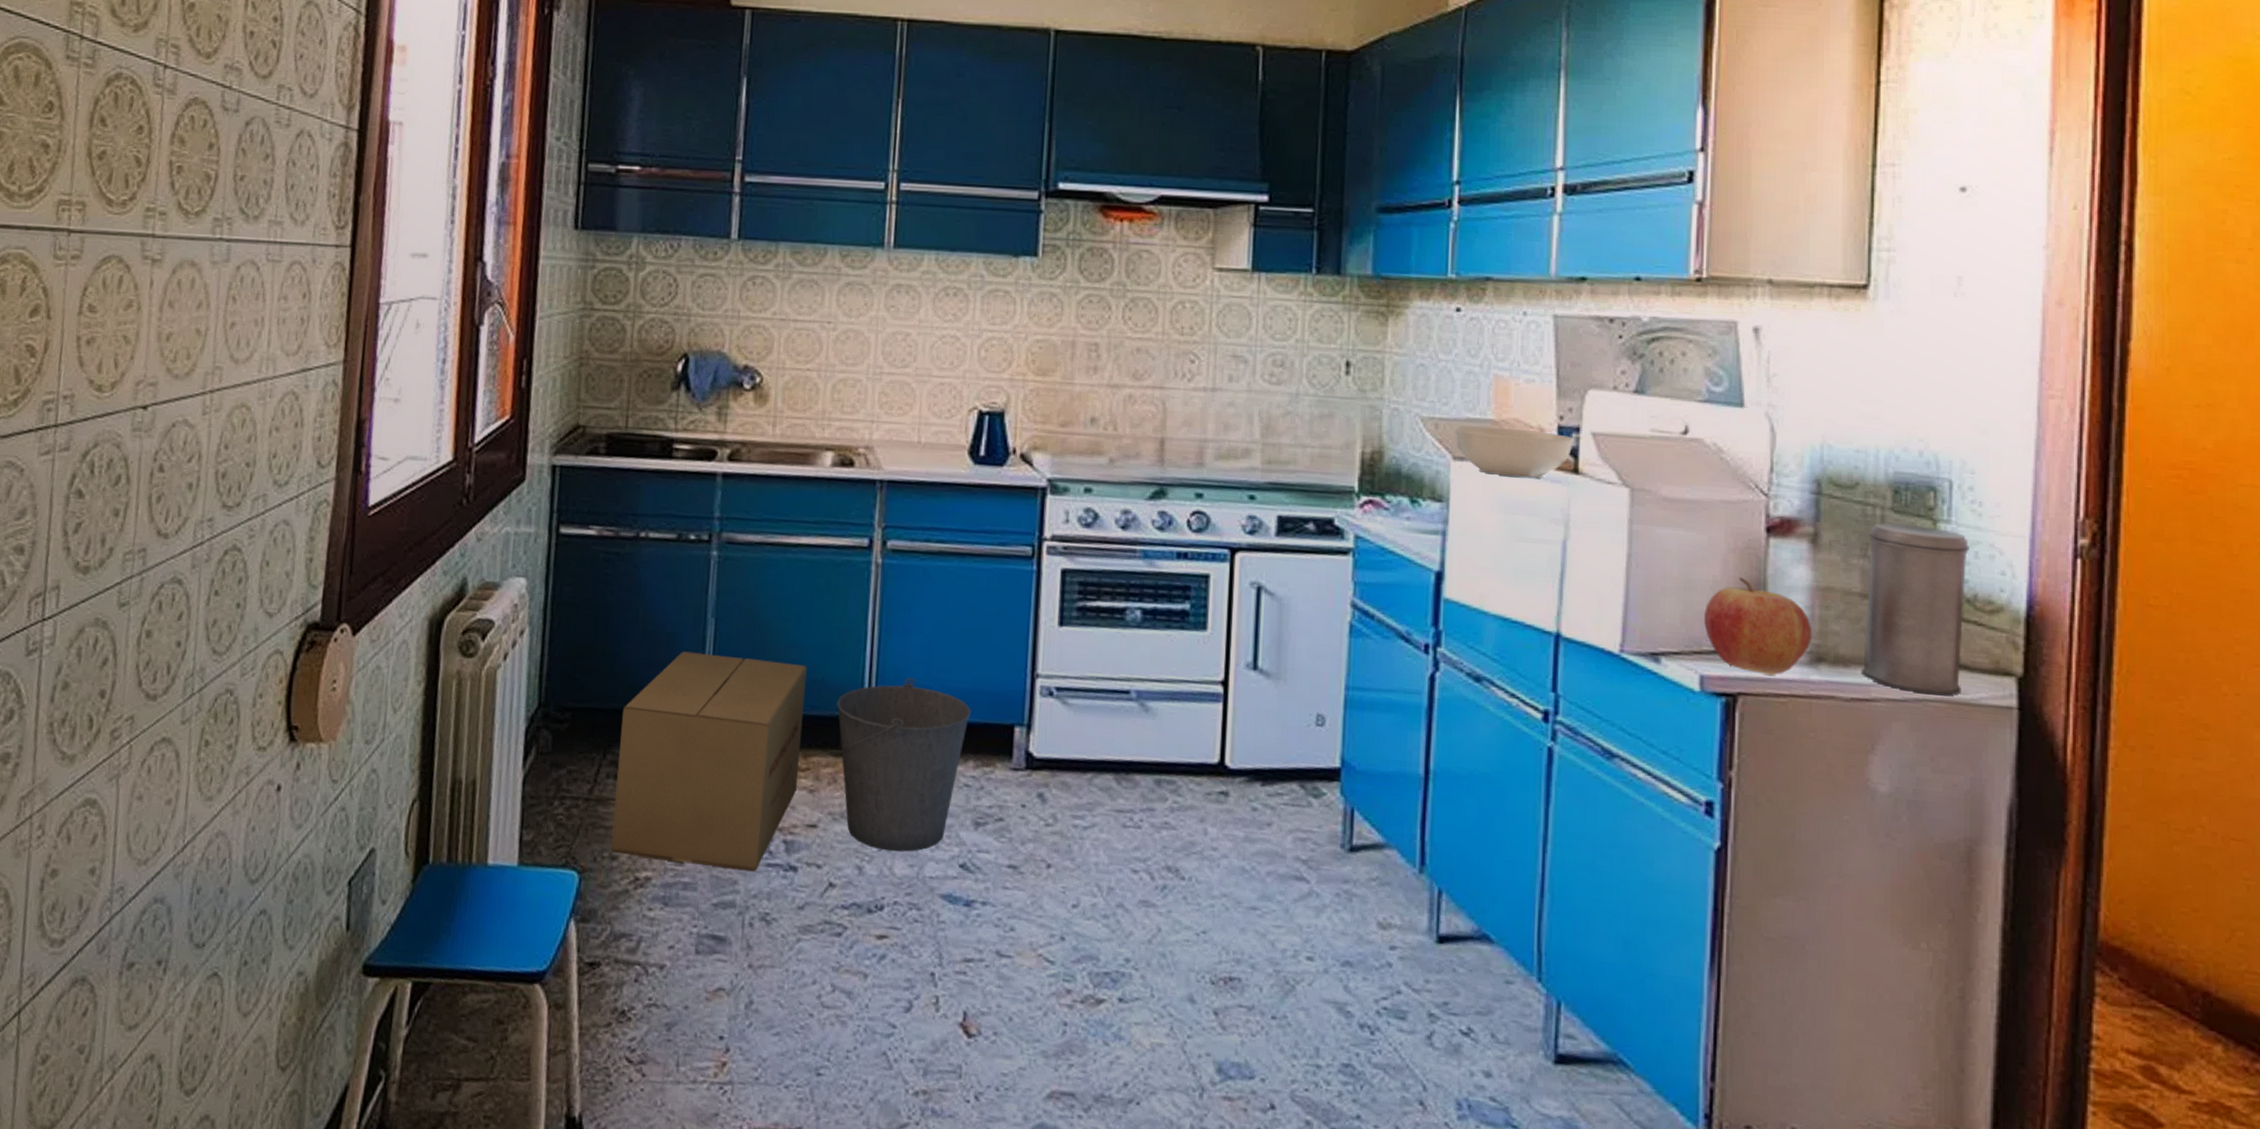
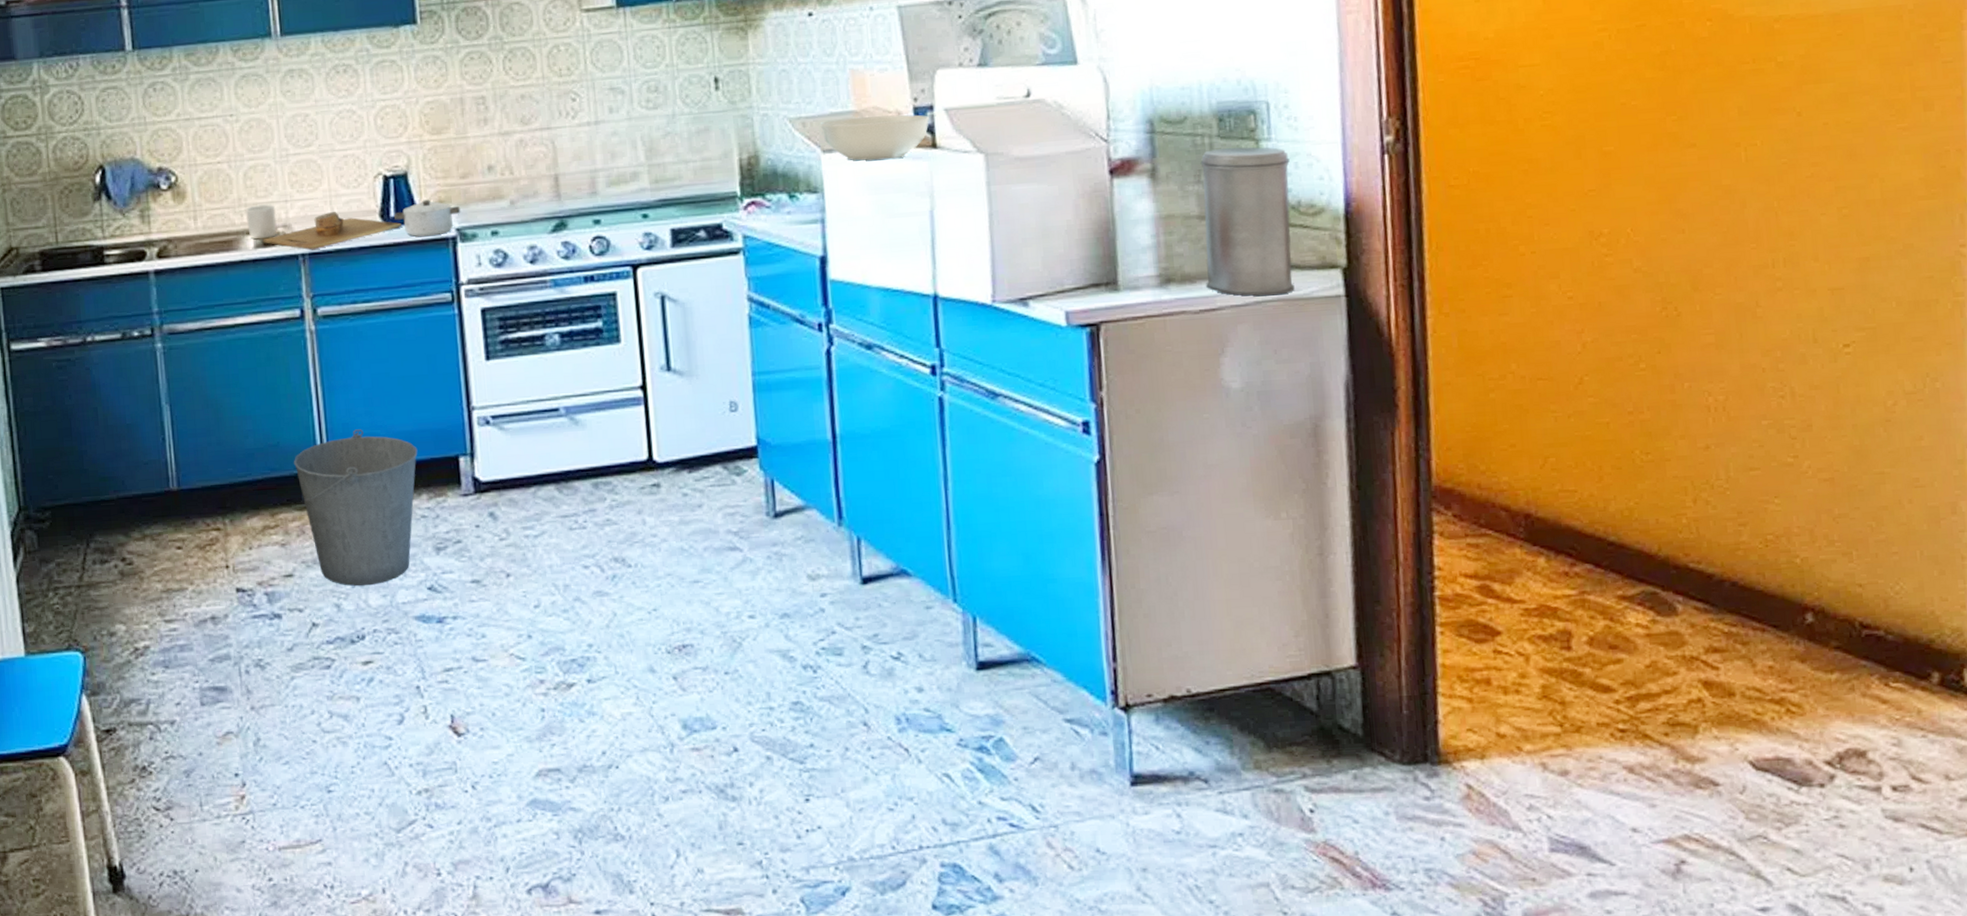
box: present [611,651,807,872] -> none [98,433,269,630]
mug: none [827,421,860,458] -> present [245,204,277,240]
cutting board: none [841,440,991,478] -> present [263,212,402,251]
cooking pot: none [984,443,1056,483] -> present [394,199,461,237]
fruit: present [1704,577,1812,675] -> none [1063,218,1160,302]

